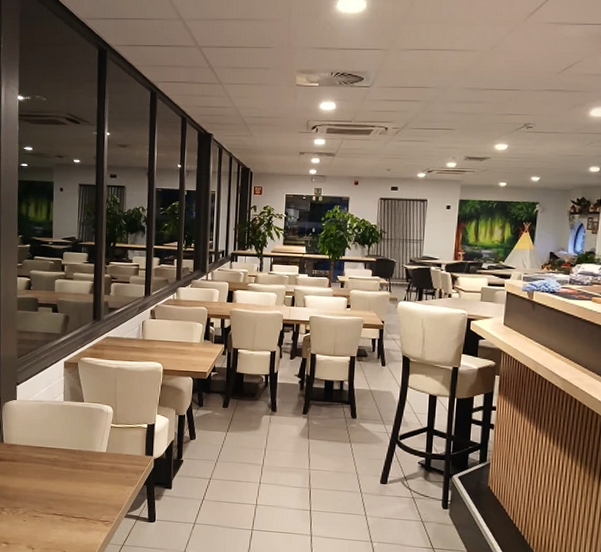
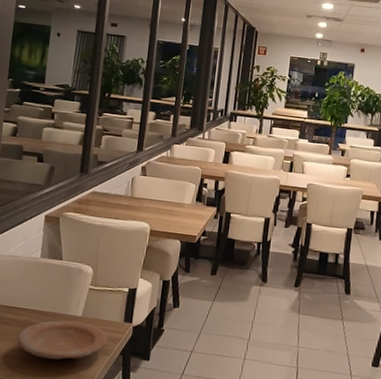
plate: none [49,456,132,493] -> present [17,320,108,360]

